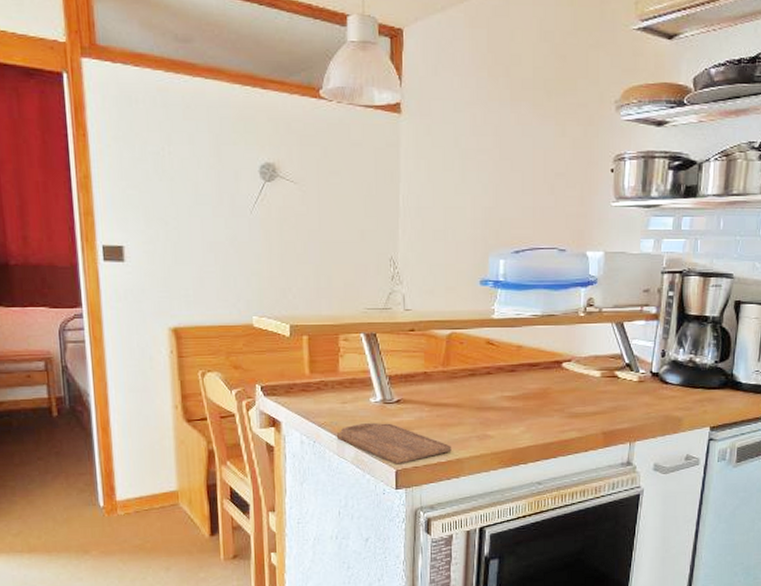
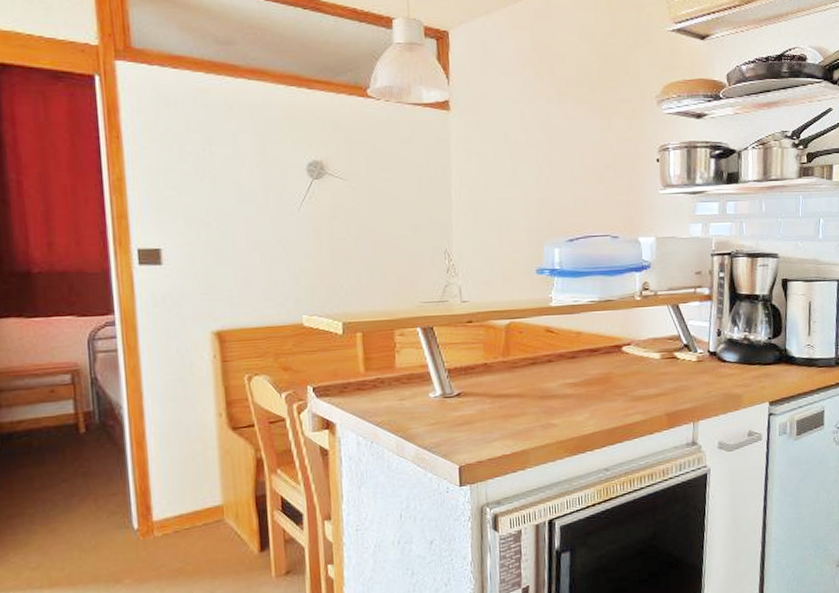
cutting board: present [337,422,452,465] -> none [396,417,516,460]

